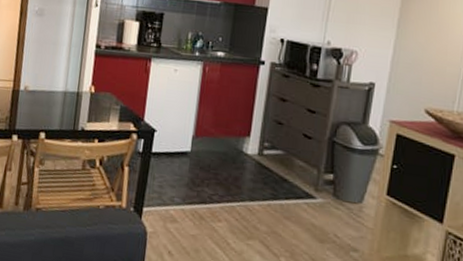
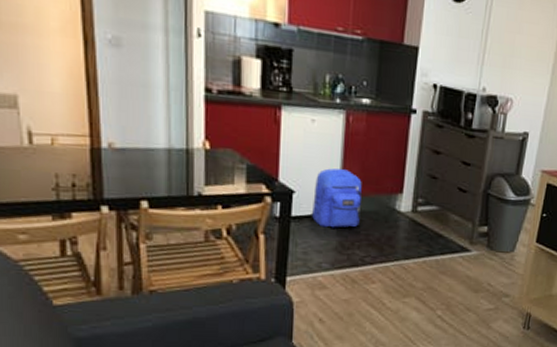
backpack: none [168,111,214,166] -> present [311,168,363,228]

